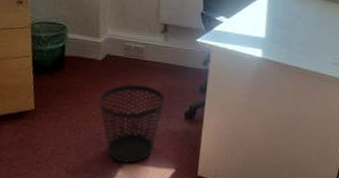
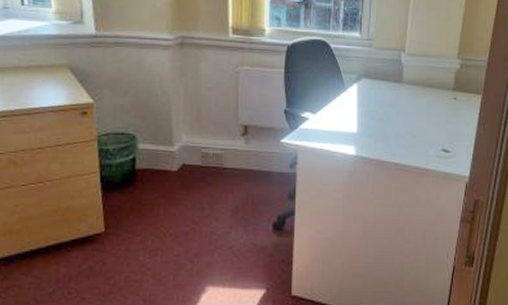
wastebasket: present [99,84,165,163] -> none [176,195,250,286]

